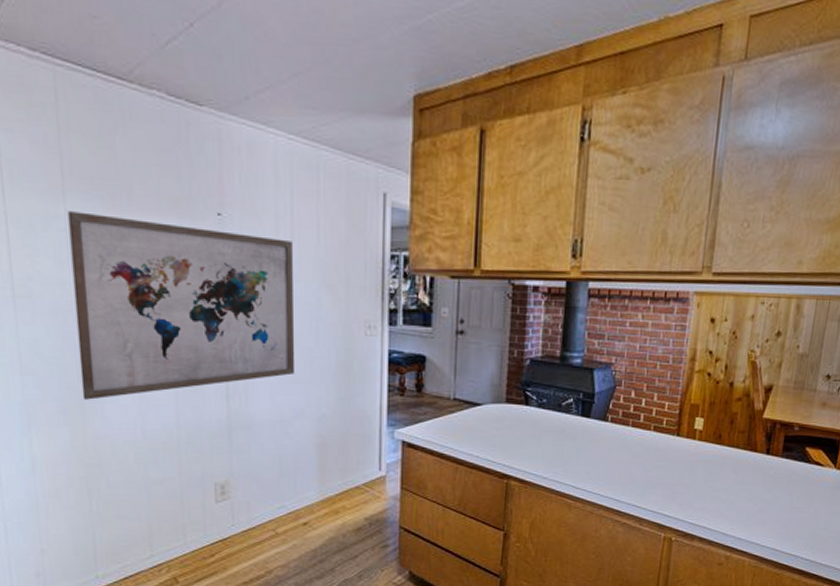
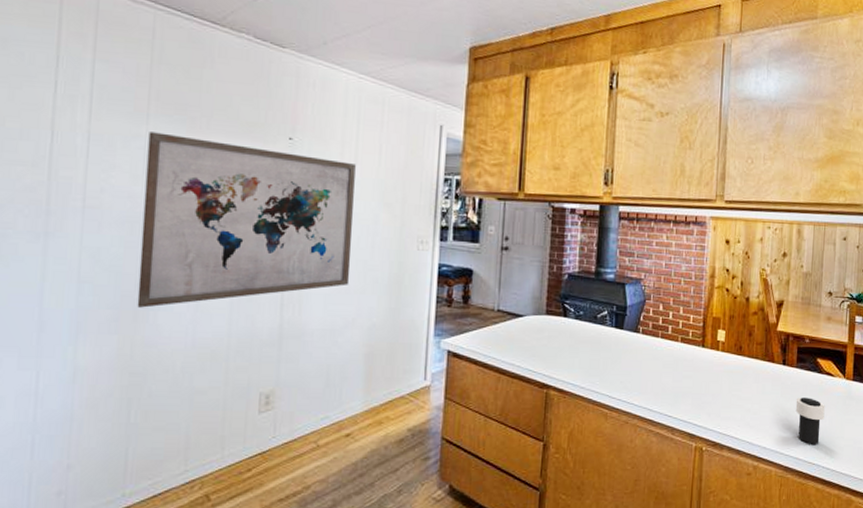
cup: none [776,488,810,535] -> present [795,397,825,444]

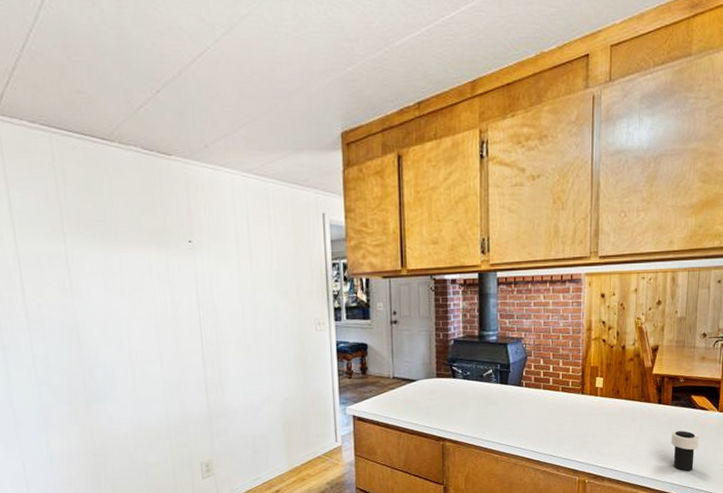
wall art: present [137,132,356,308] -> none [67,248,261,402]

